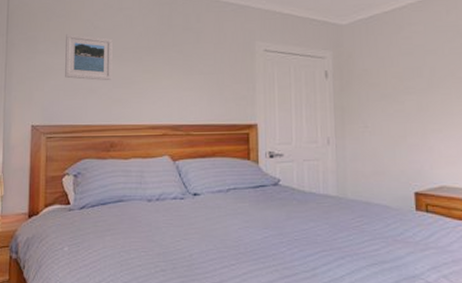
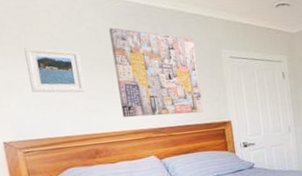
wall art: none [143,16,228,112] -> present [109,27,204,117]

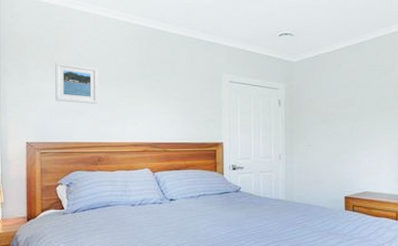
wall art: present [109,27,204,117] -> none [125,49,199,132]

